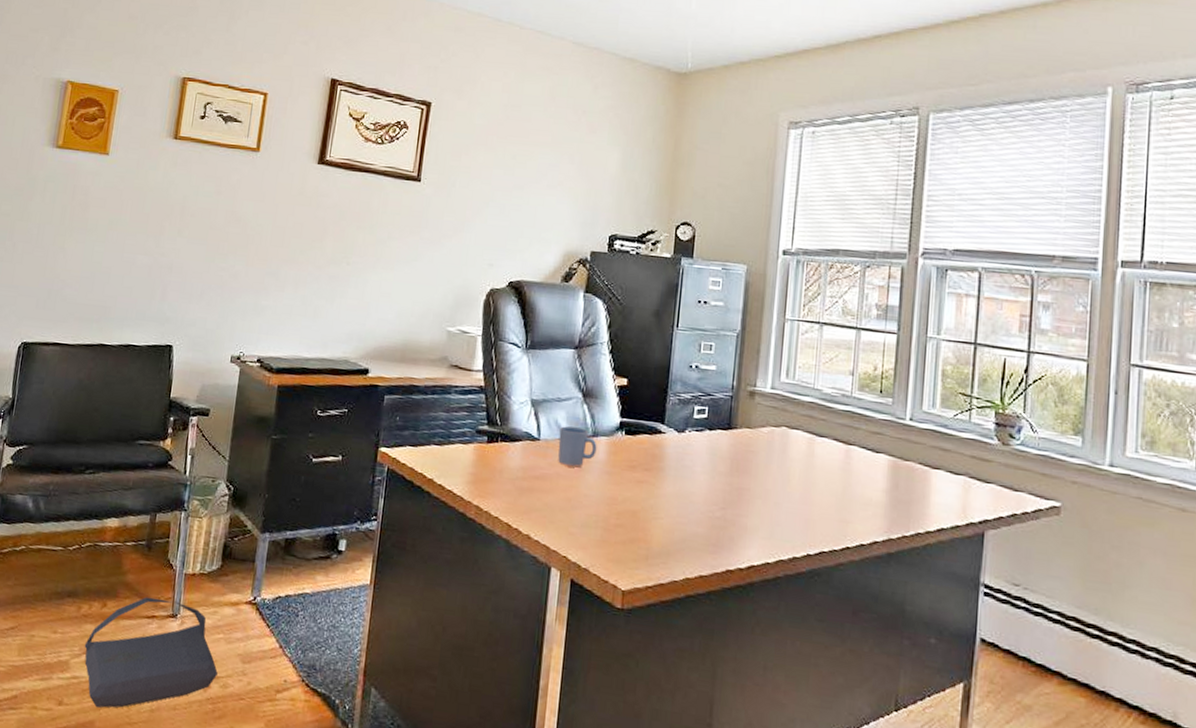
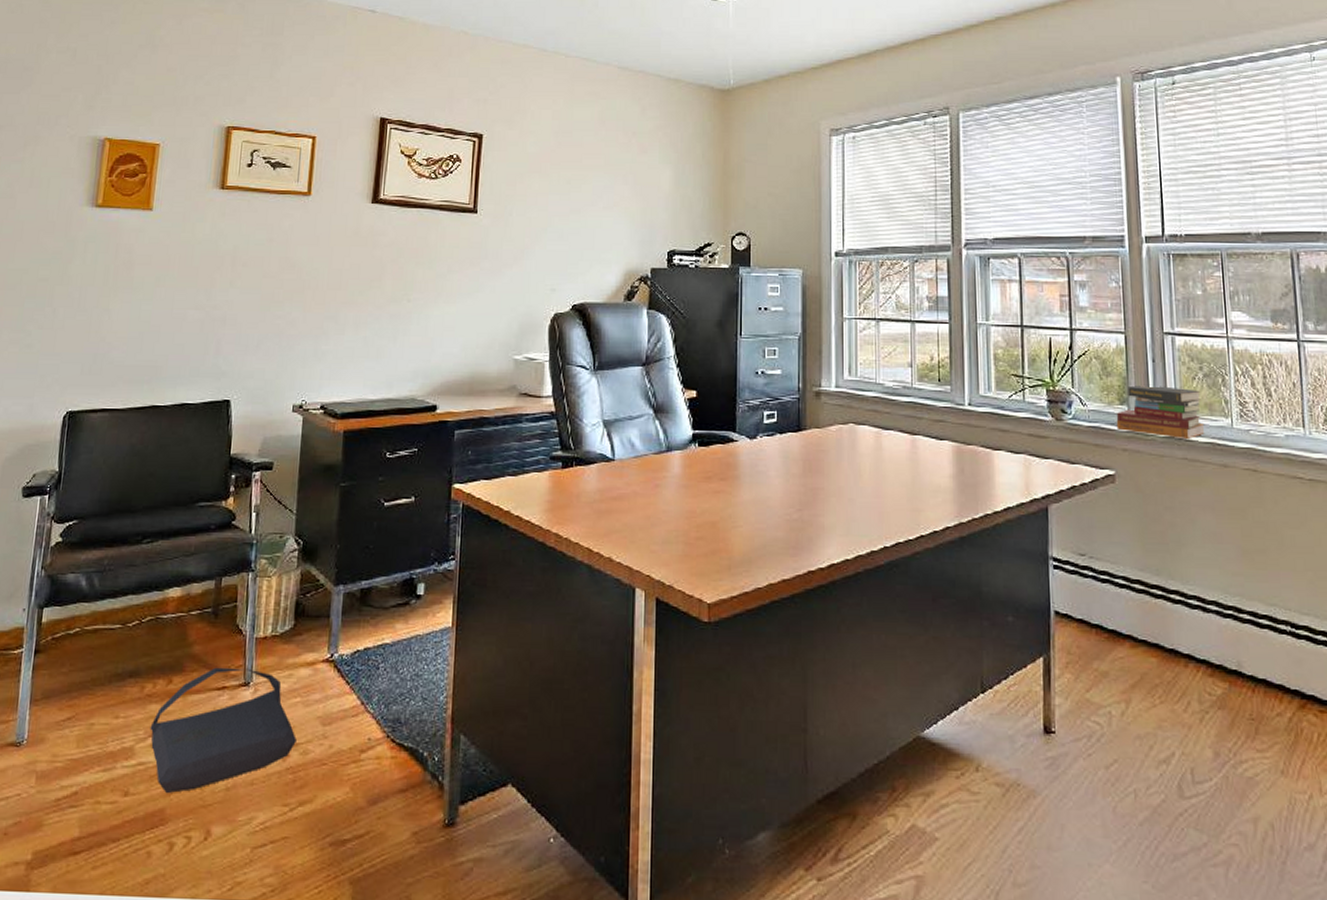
mug: present [558,426,597,468] -> none [633,444,672,484]
books: none [1067,416,1166,479] -> present [1116,384,1205,440]

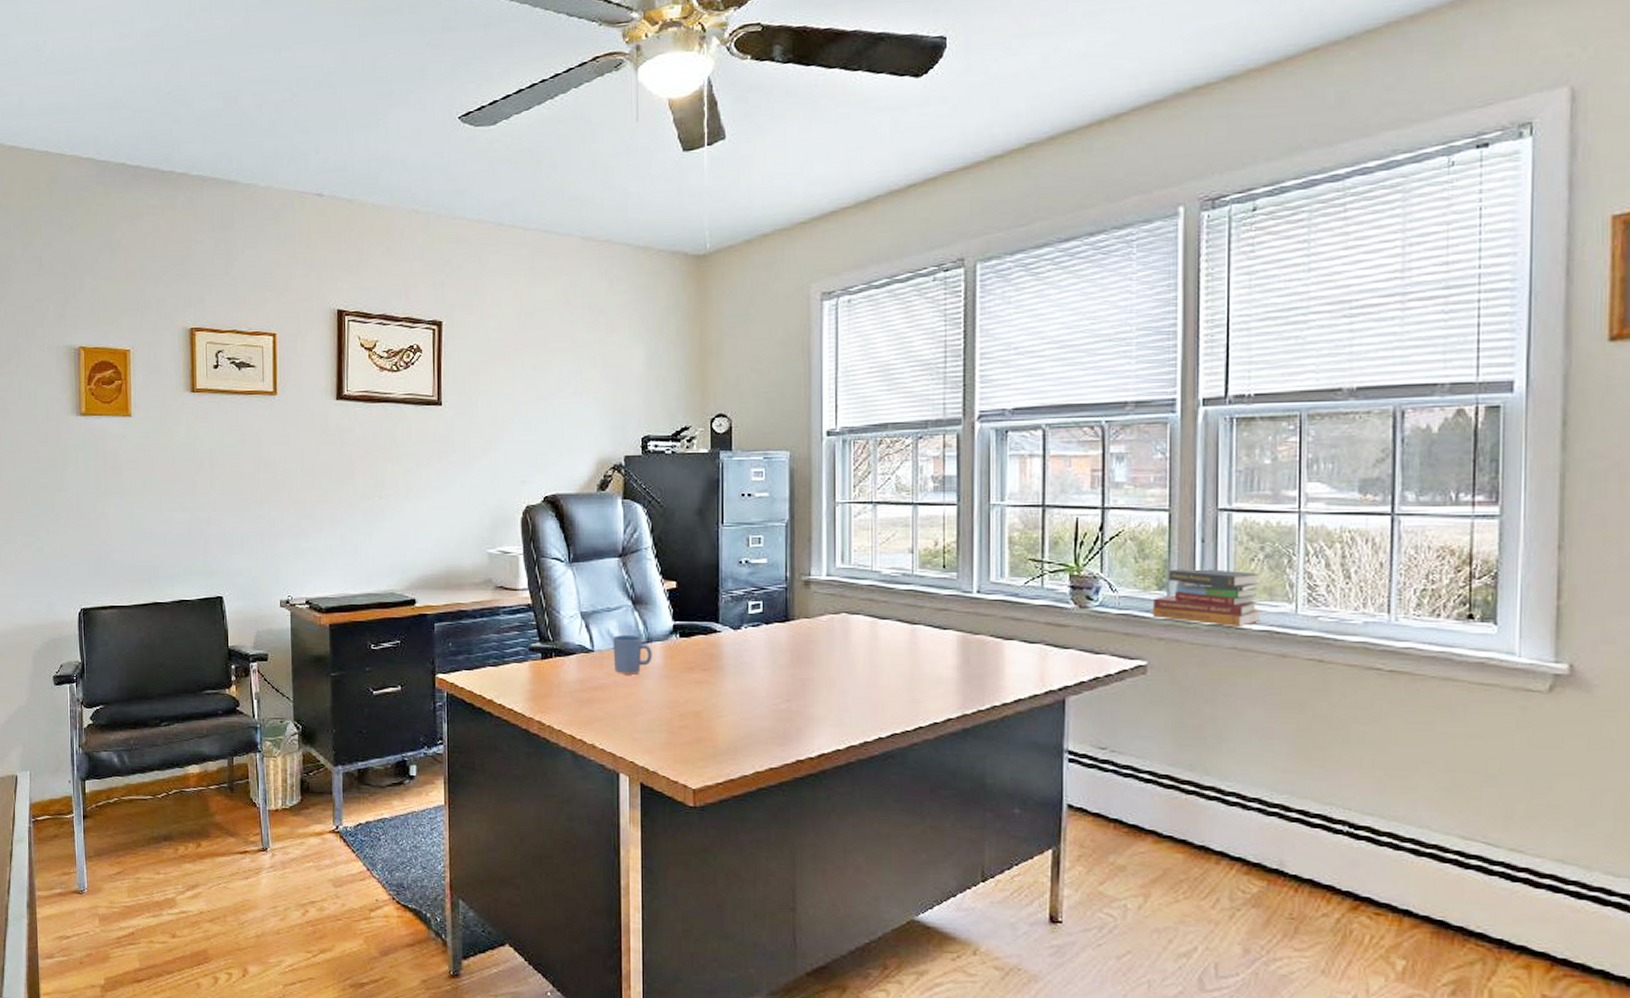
bag: present [150,667,296,794] -> none [186,834,313,938]
mug: none [633,444,672,484] -> present [613,635,652,675]

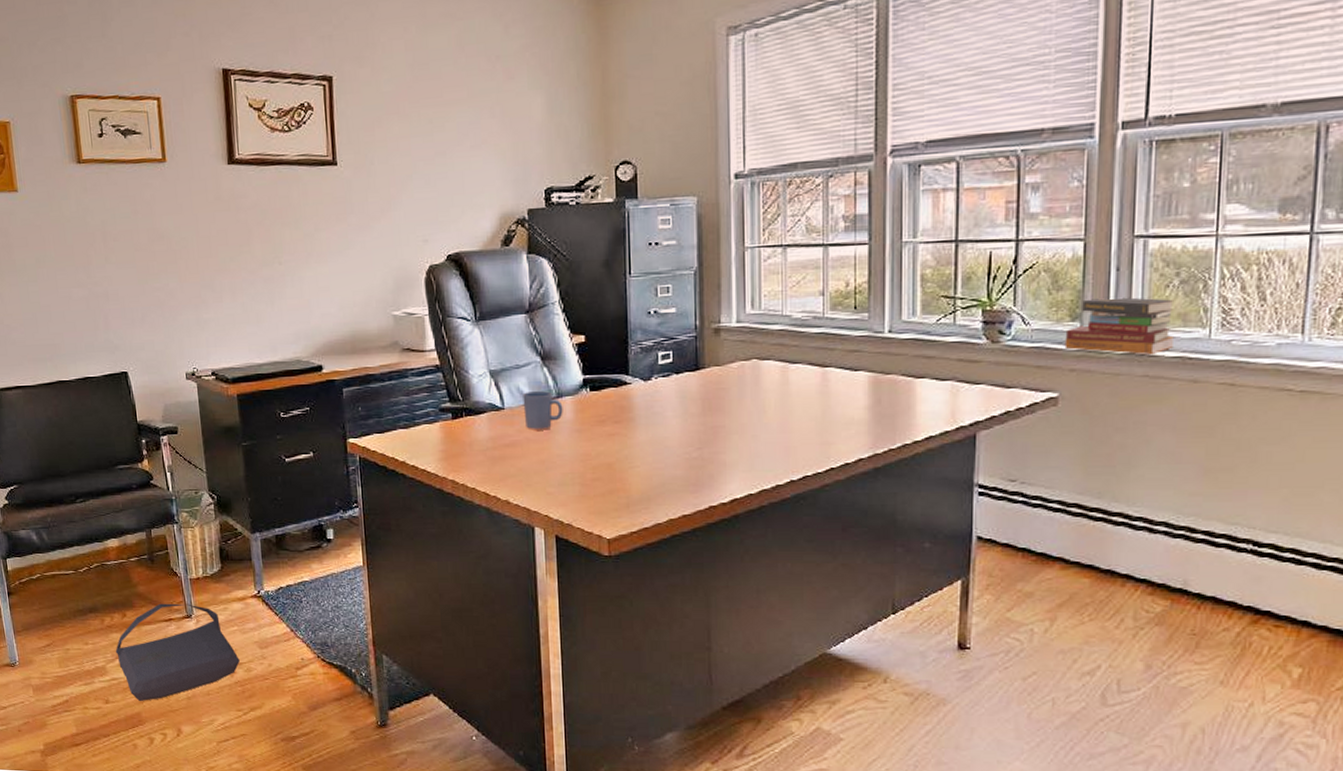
bag: none [186,834,313,938] -> present [115,603,240,702]

